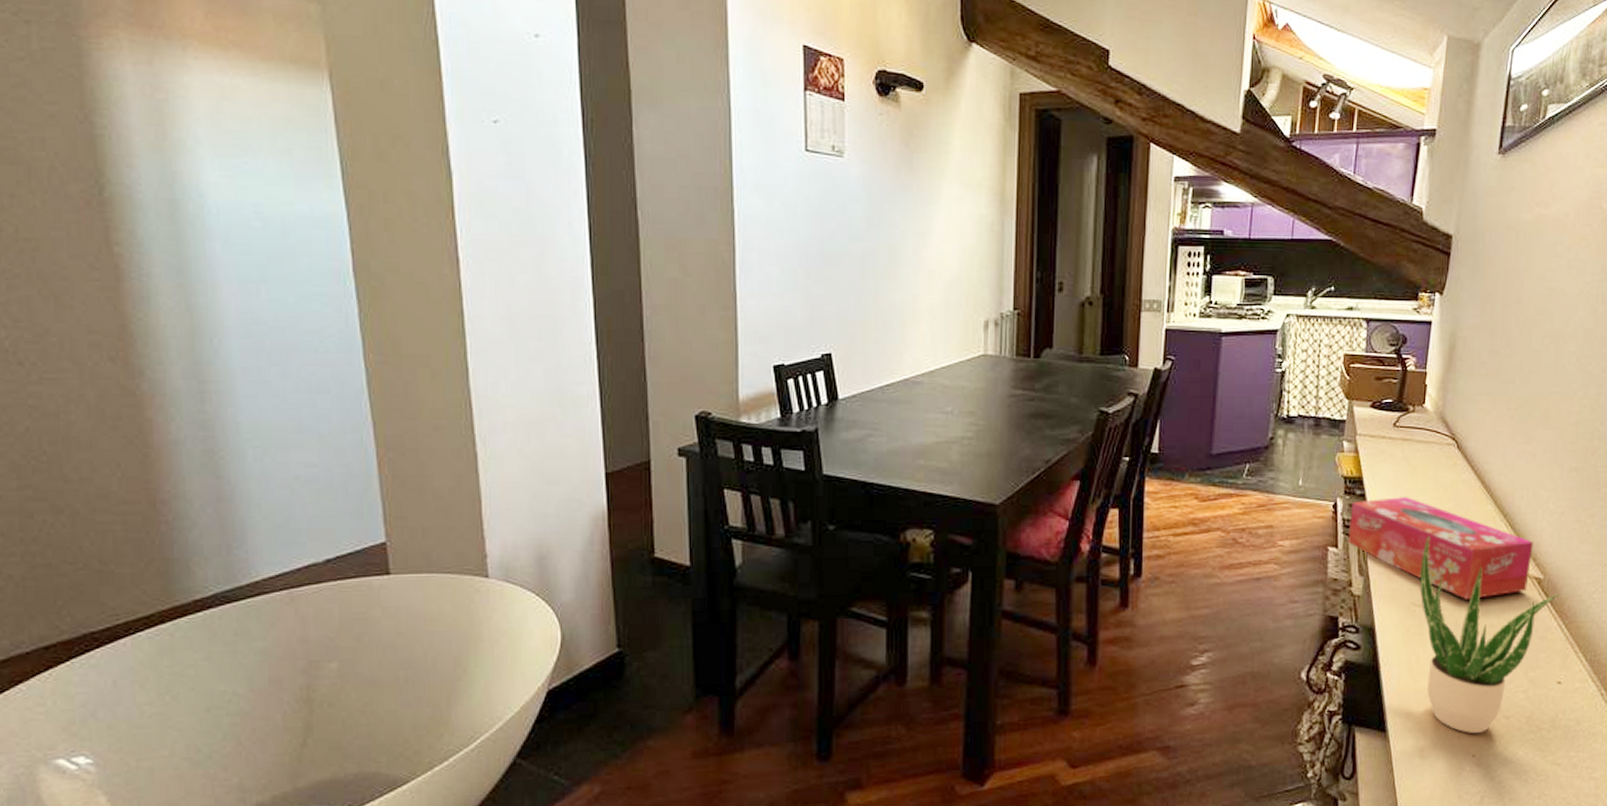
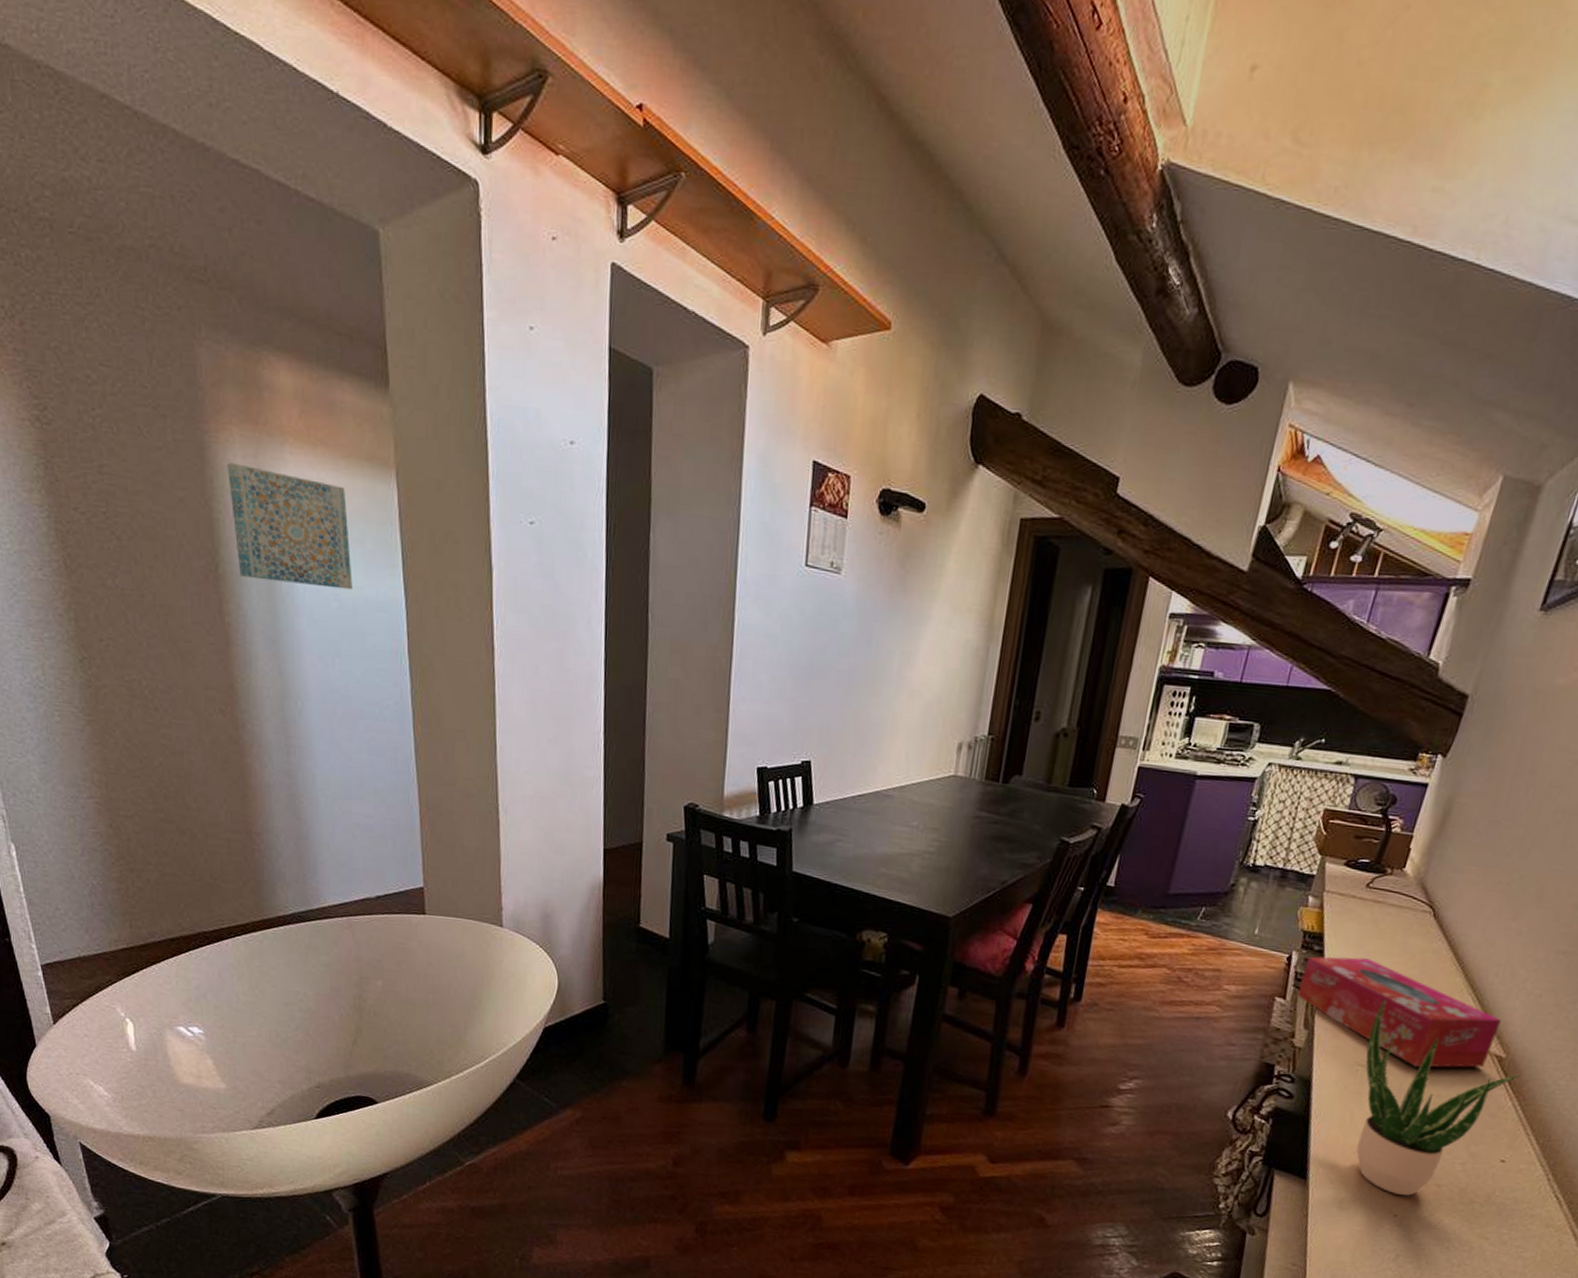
wall art: none [113,71,280,206] -> present [227,462,352,590]

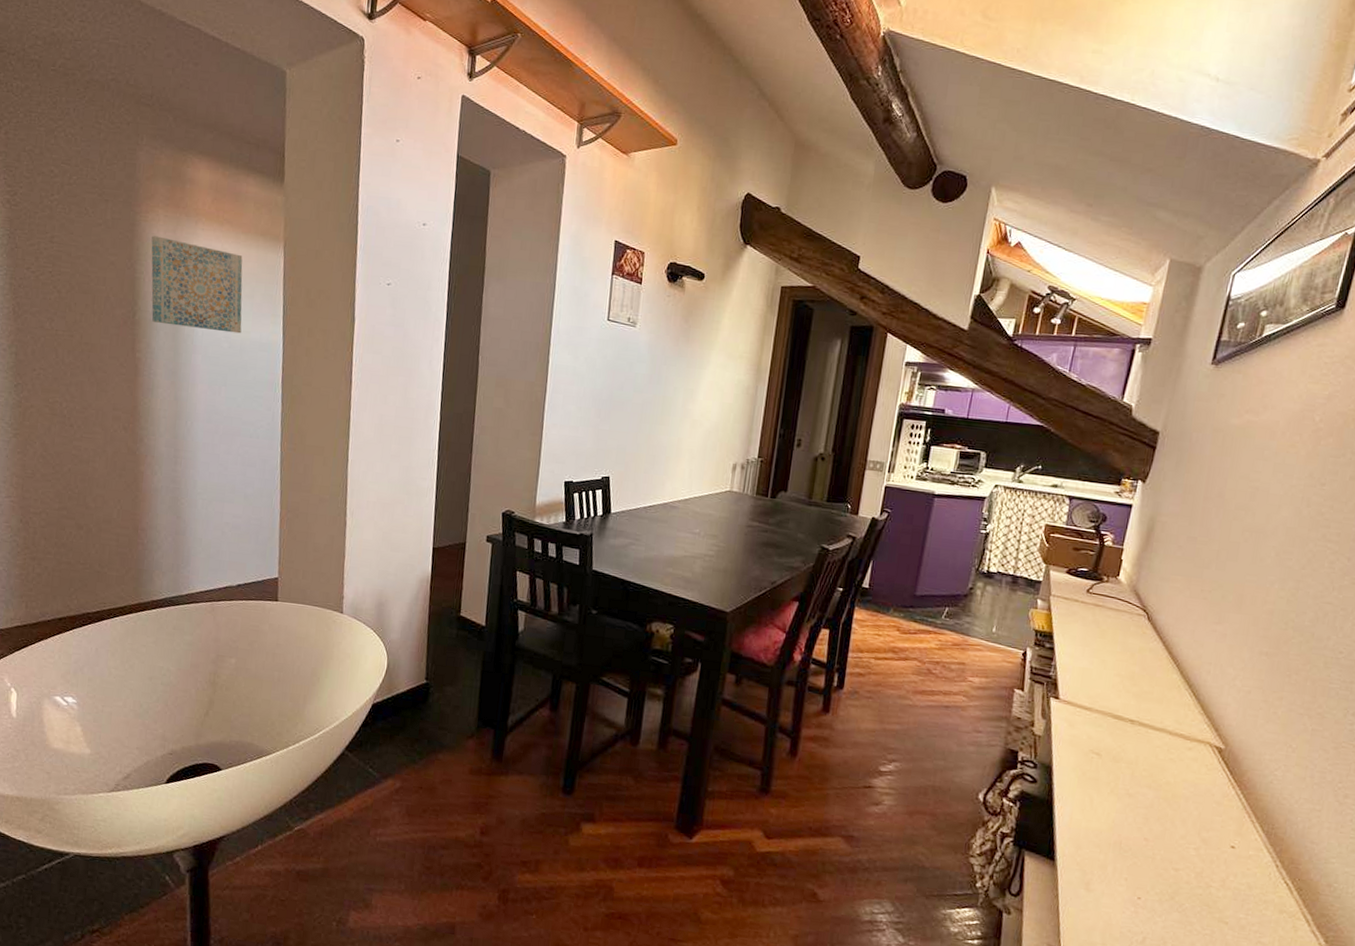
tissue box: present [1297,956,1501,1068] -> none [1033,653,1217,758]
potted plant: present [1356,999,1521,1196] -> none [1098,692,1241,879]

